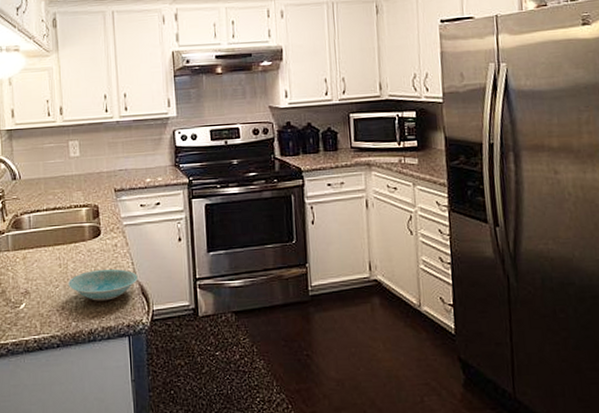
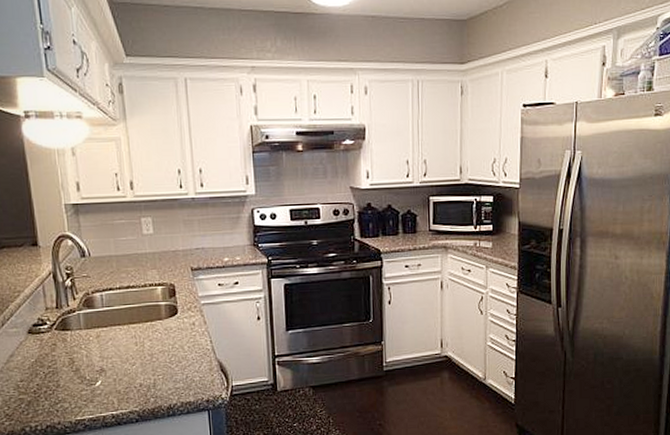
bowl: present [67,268,139,301] -> none [144,346,218,378]

